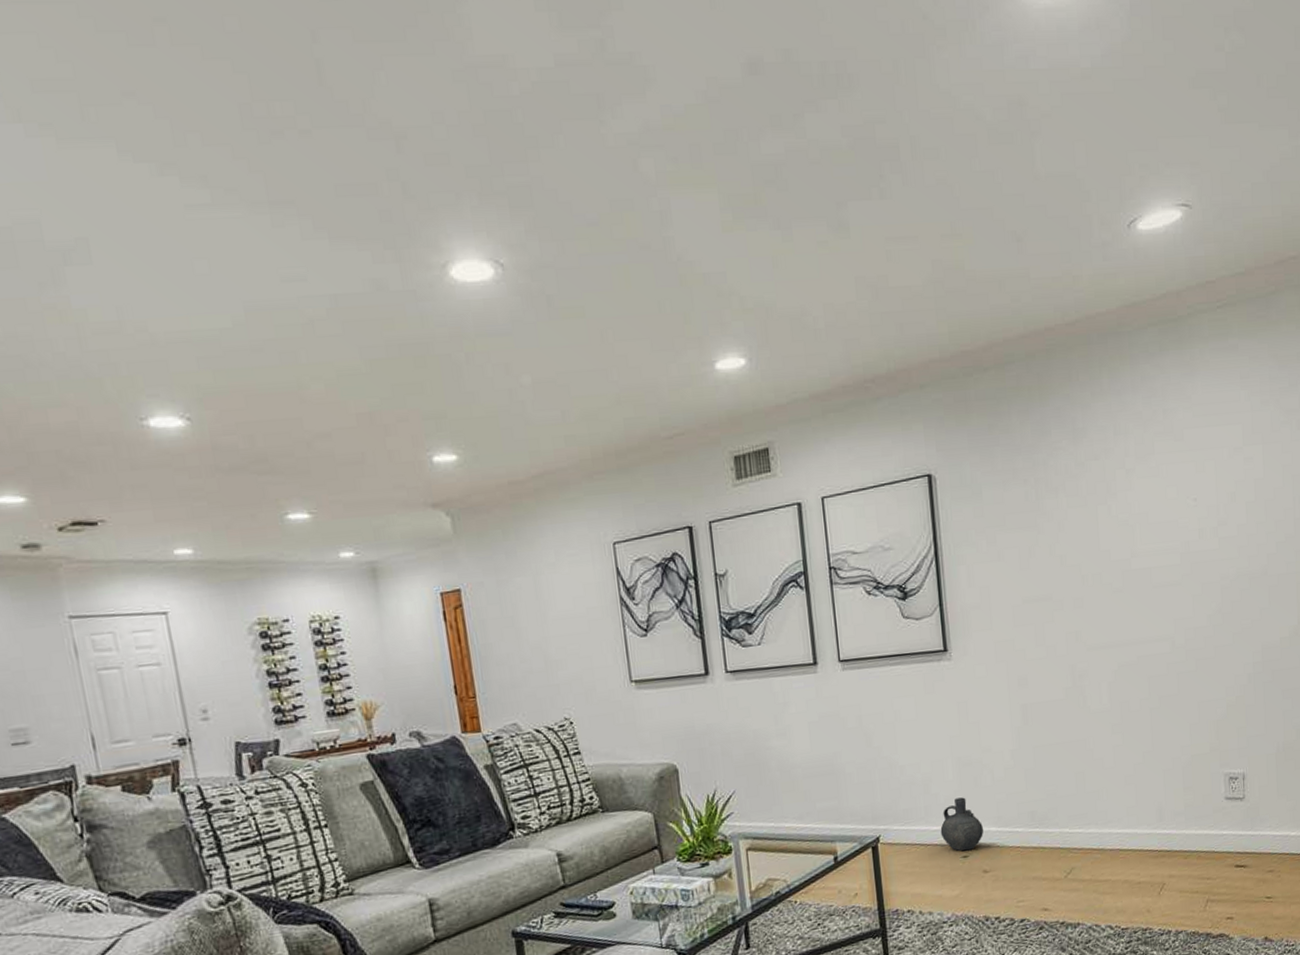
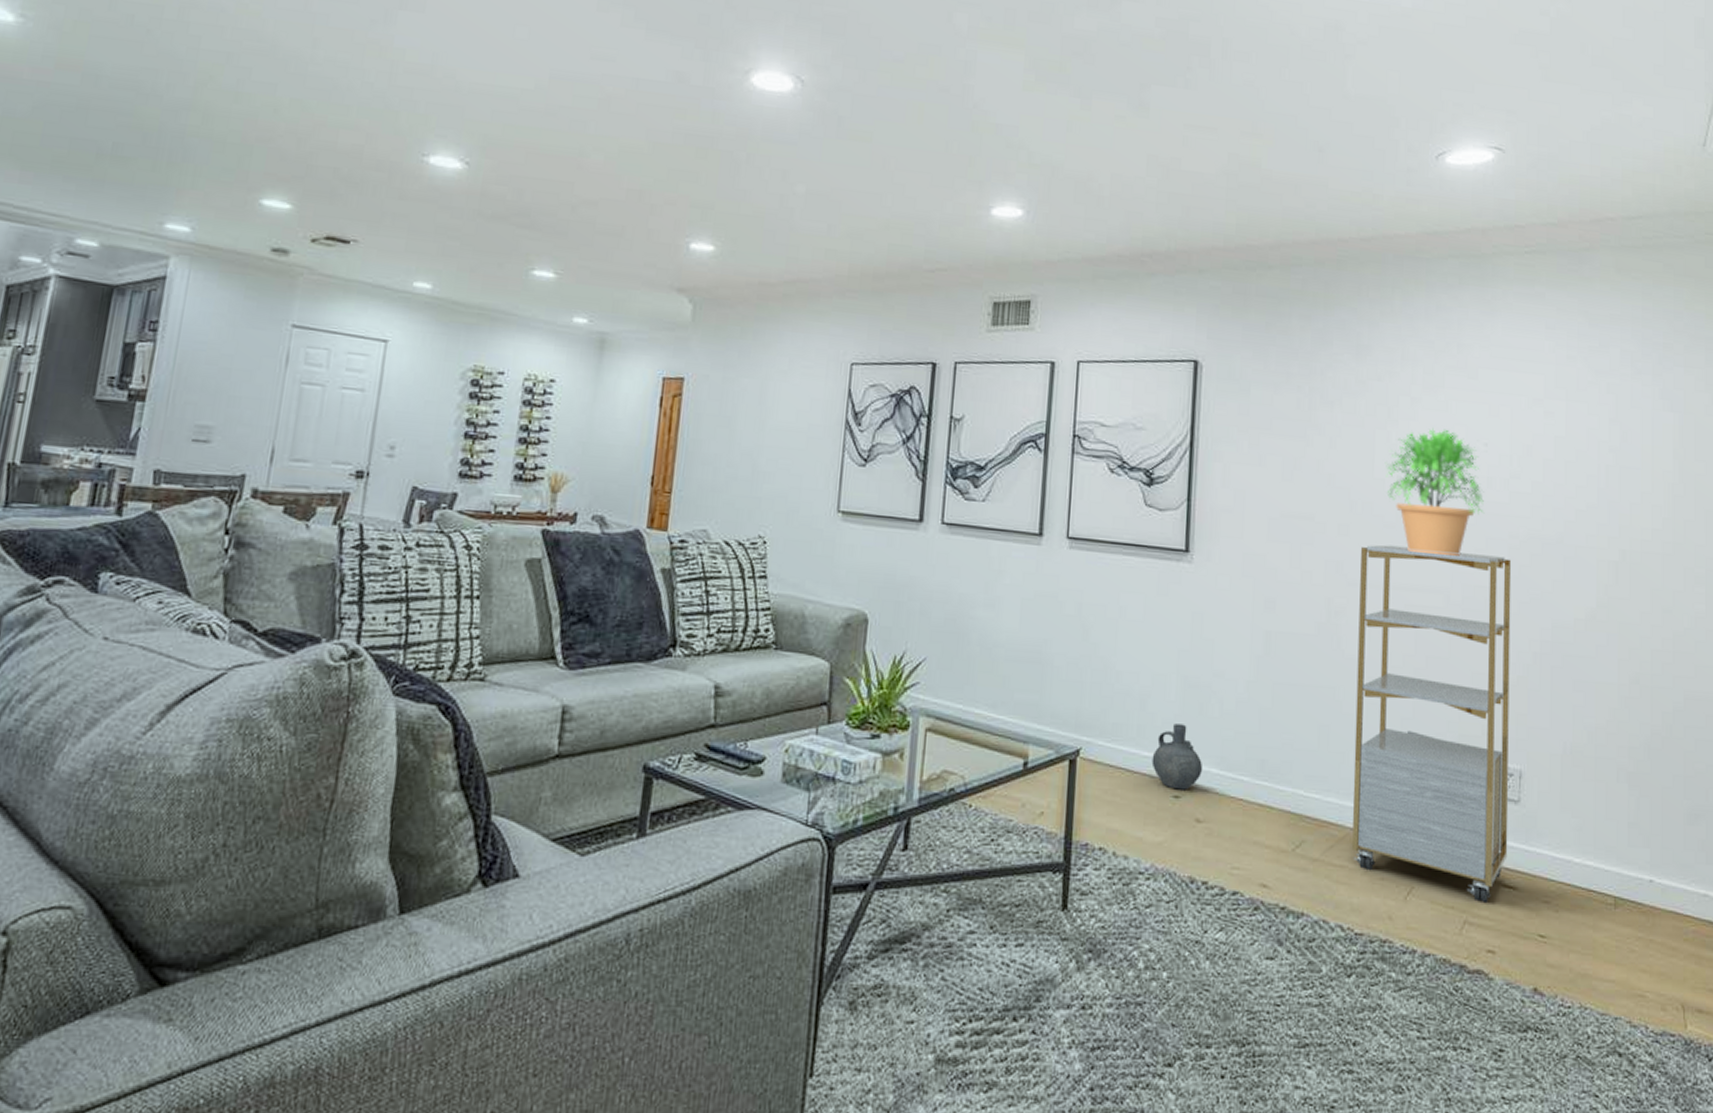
shelving unit: none [1096,597,1238,883] -> present [1352,545,1512,904]
potted plant: none [1109,492,1198,609] -> present [1385,427,1484,556]

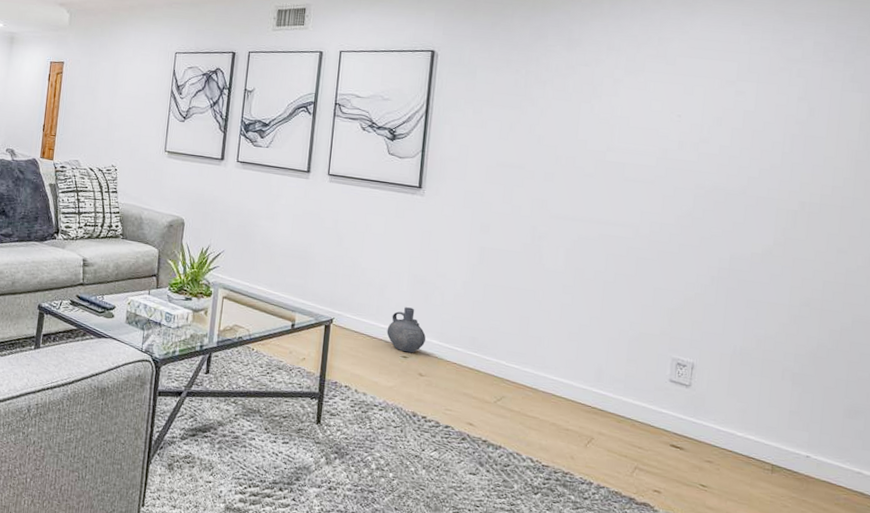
shelving unit: present [1352,545,1512,904] -> none [543,189,697,457]
potted plant: present [1385,427,1484,556] -> none [588,102,675,200]

